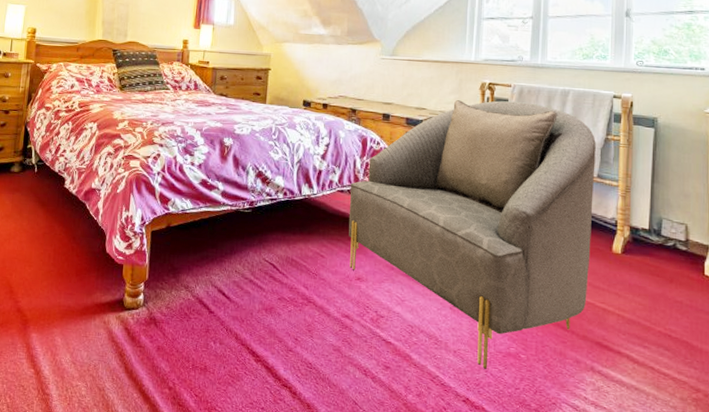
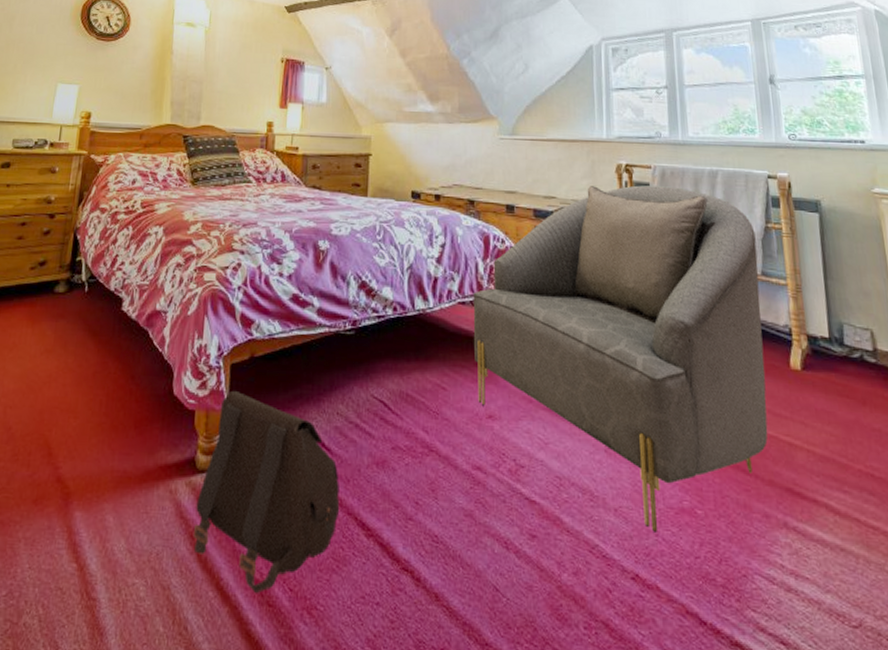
satchel: none [122,251,236,396] -> present [194,391,340,593]

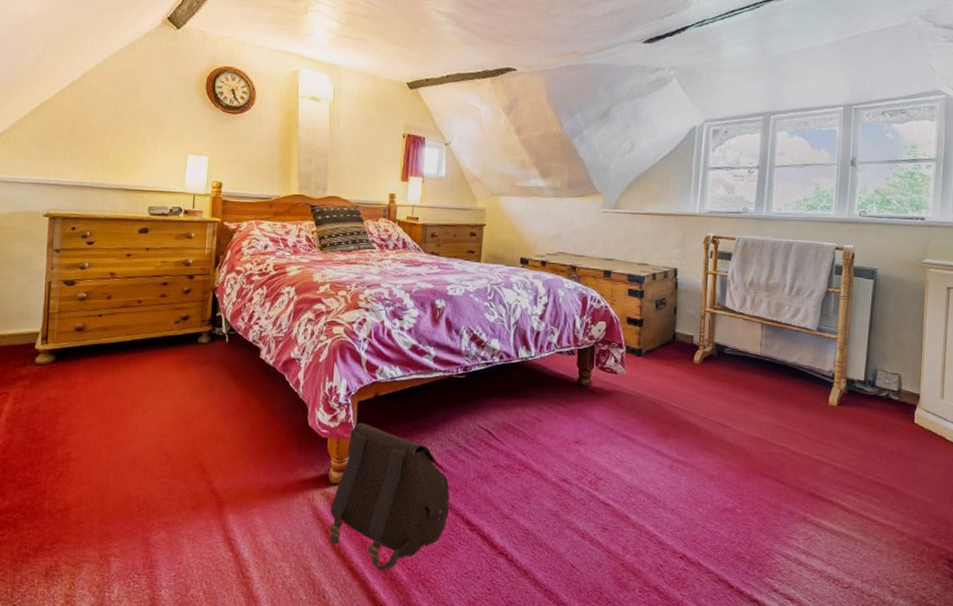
armchair: present [473,185,768,532] -> none [567,254,817,525]

